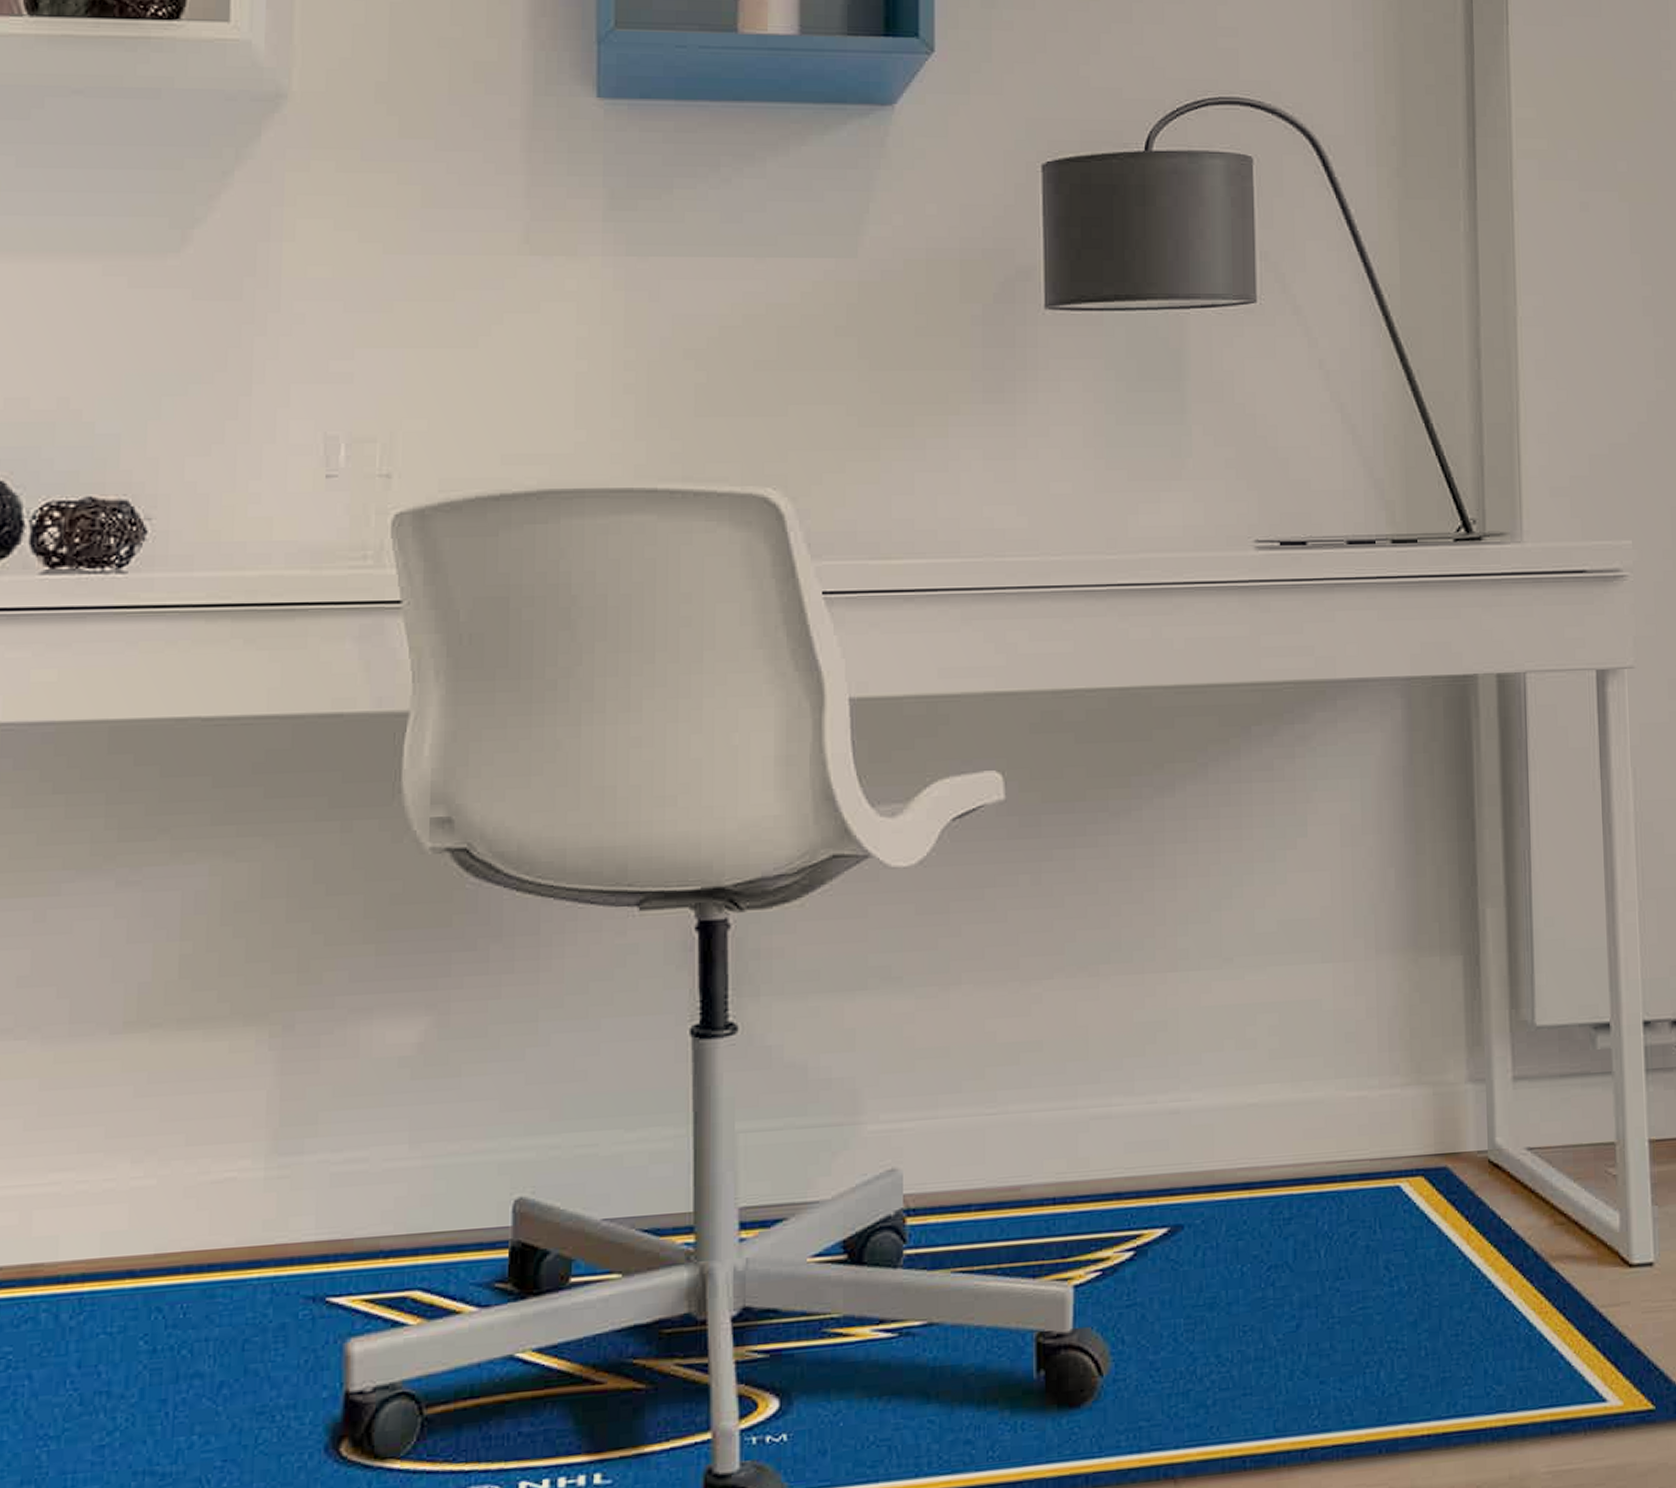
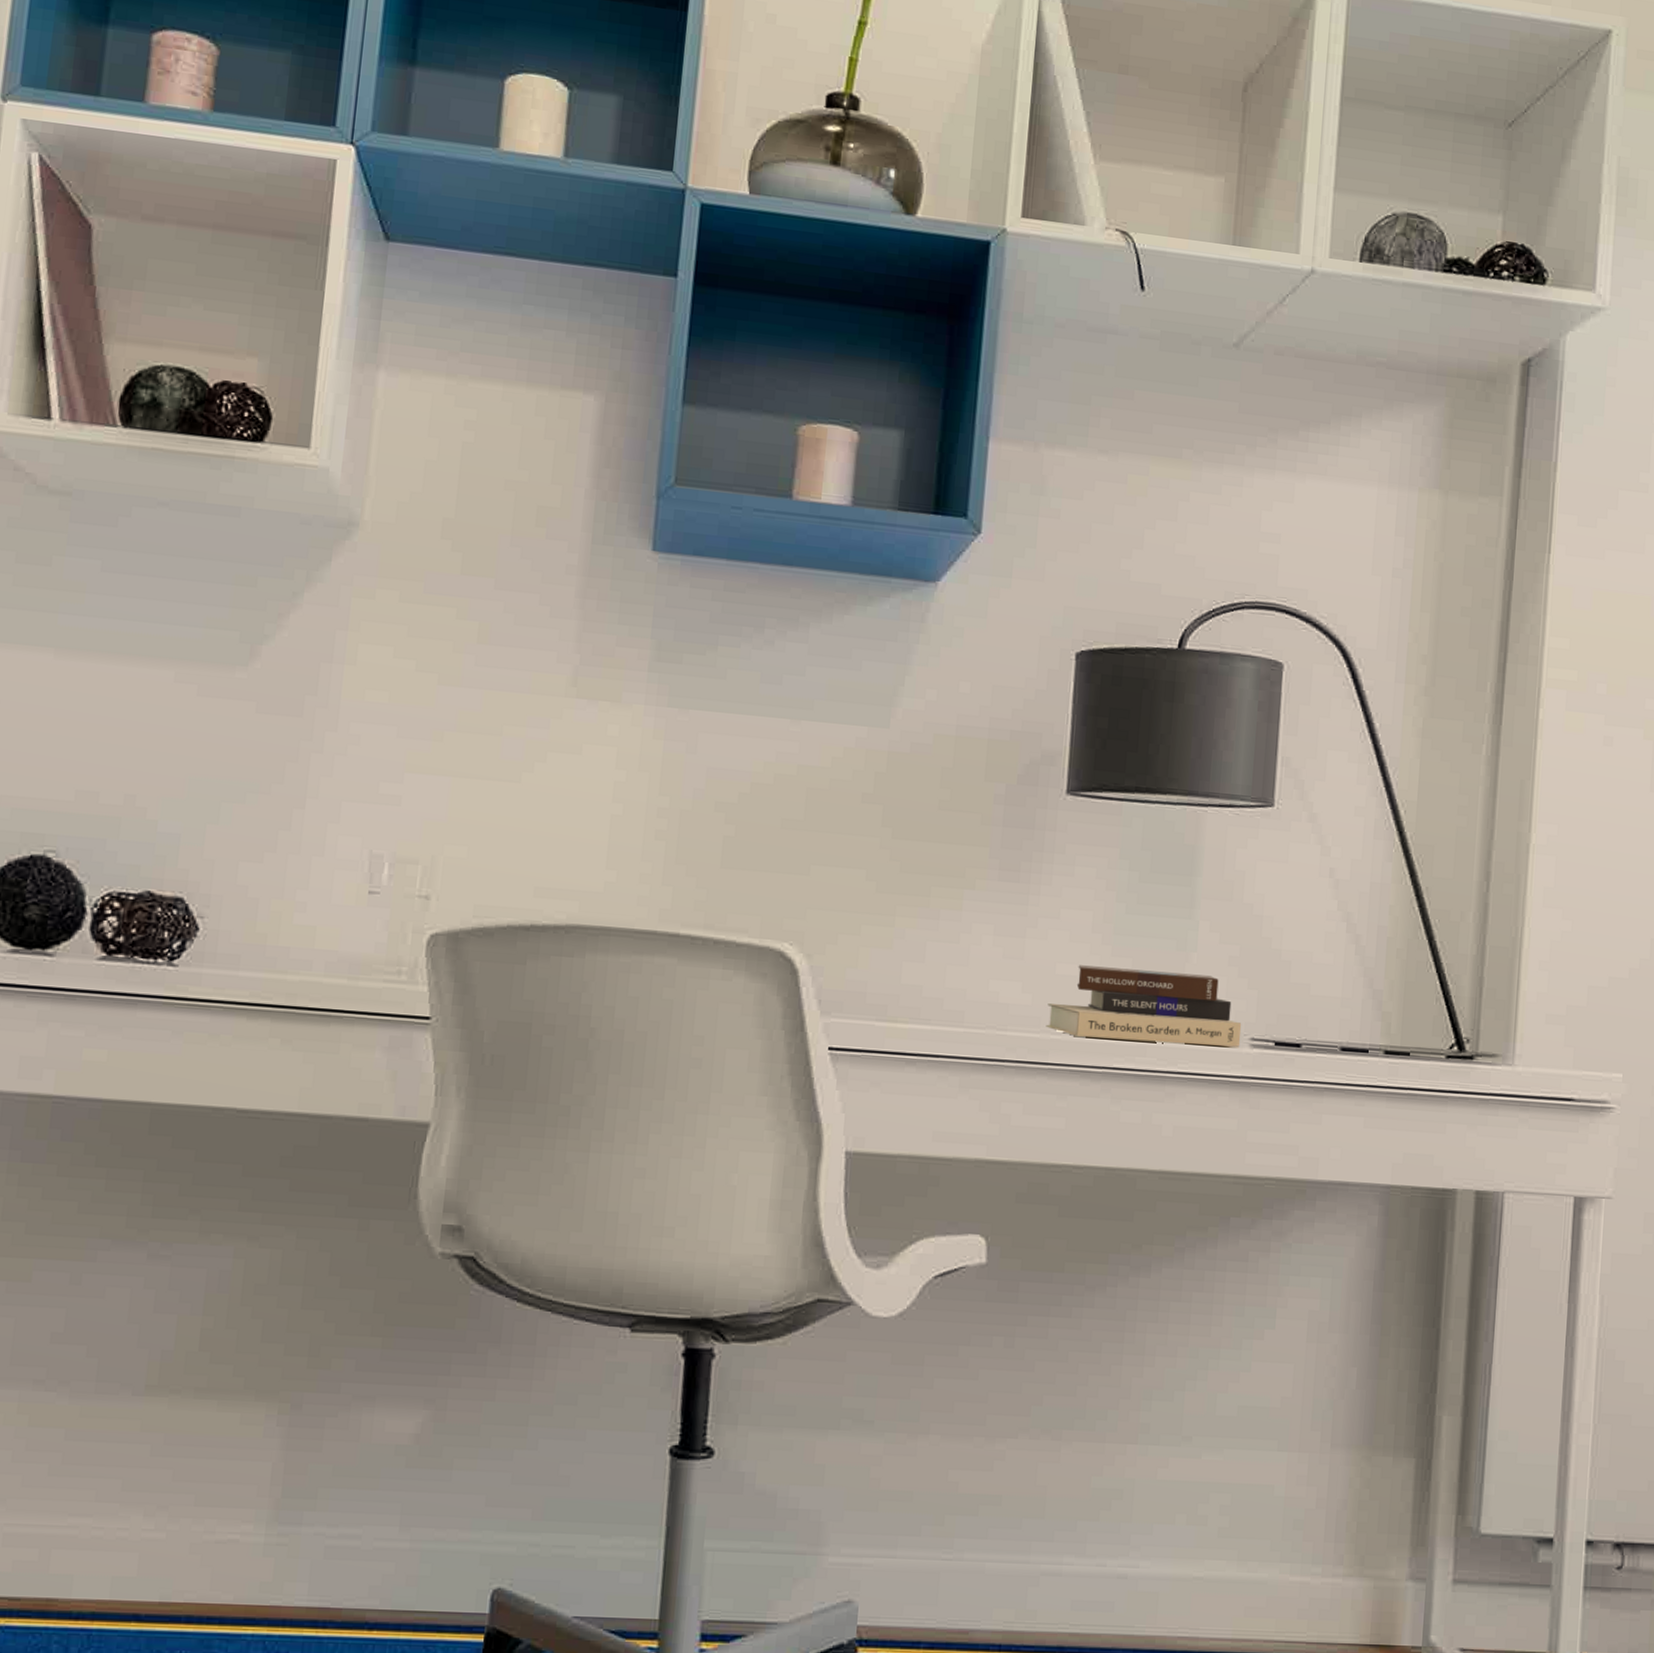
books: none [1045,480,1245,557] -> present [1046,965,1242,1047]

